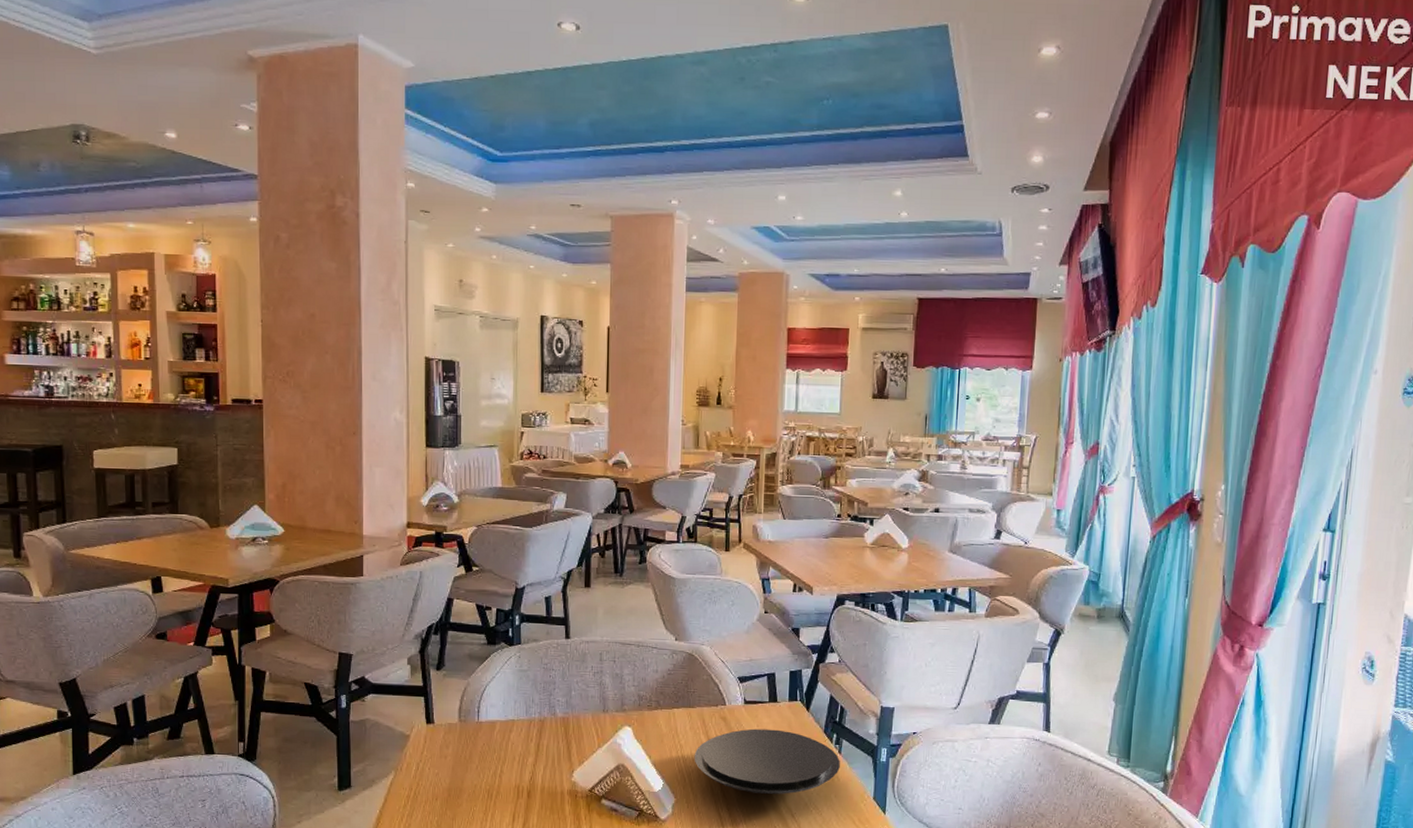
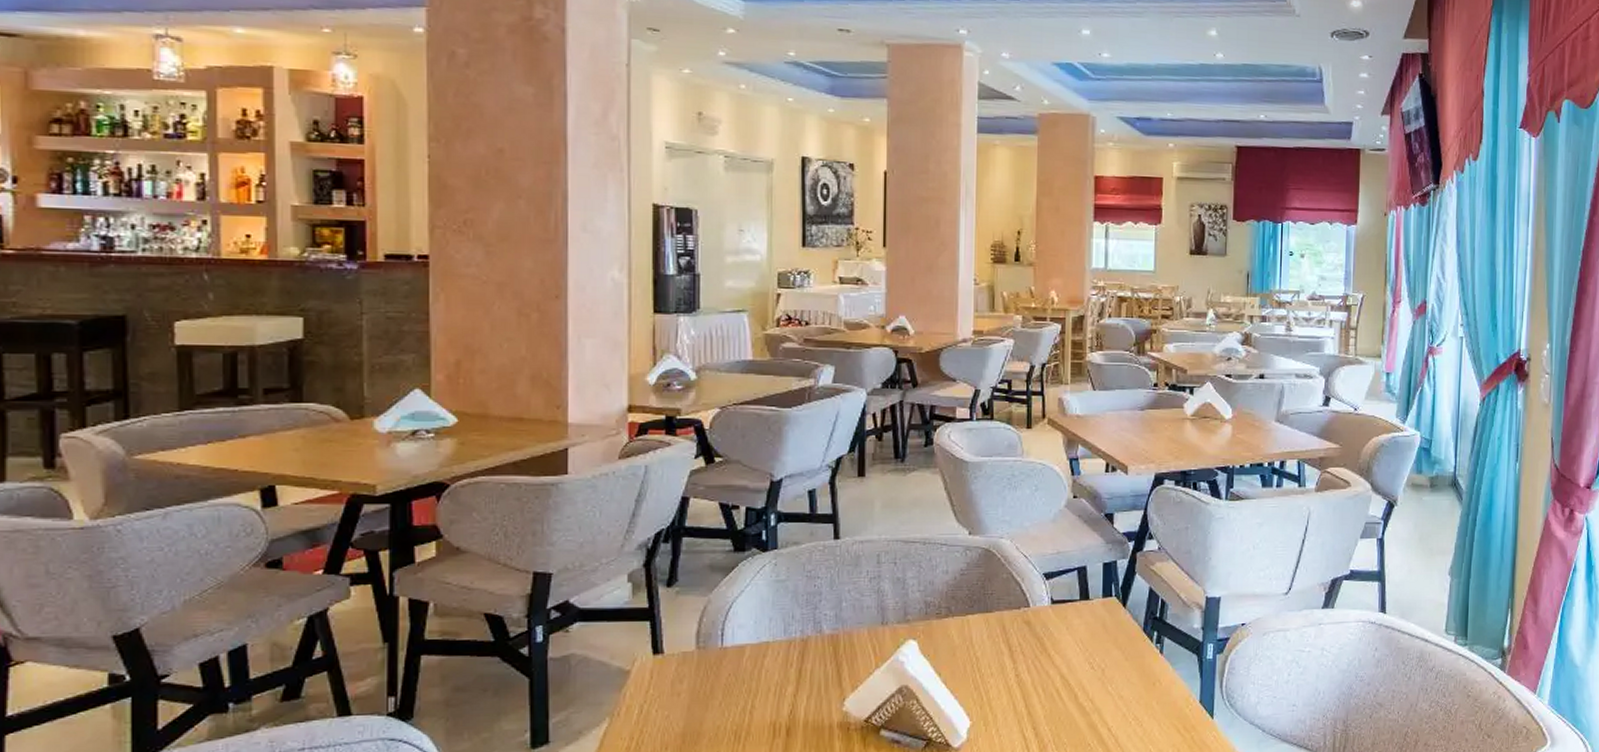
plate: present [694,728,840,794] -> none [992,631,1162,707]

